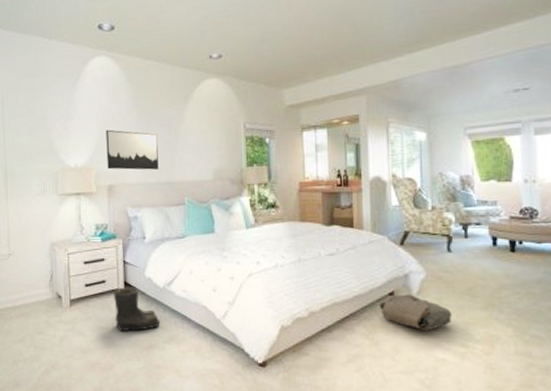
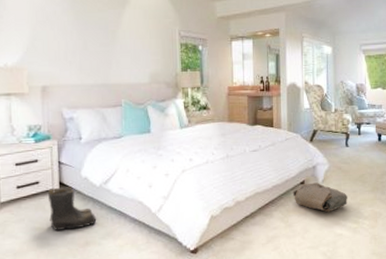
wall art: present [106,129,159,170] -> none [39,30,95,72]

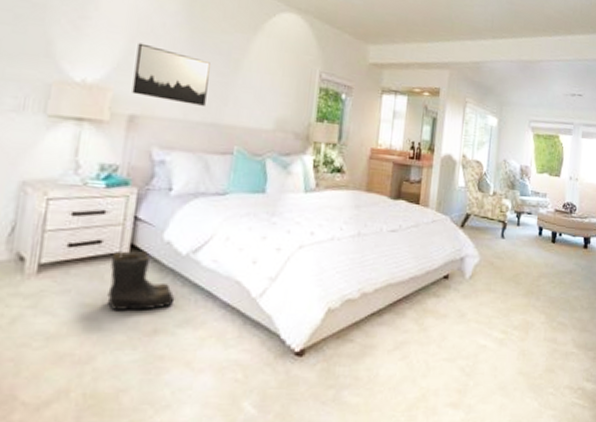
wall art: none [39,30,95,72] -> present [132,42,210,106]
bag: present [292,182,347,212] -> none [432,278,497,317]

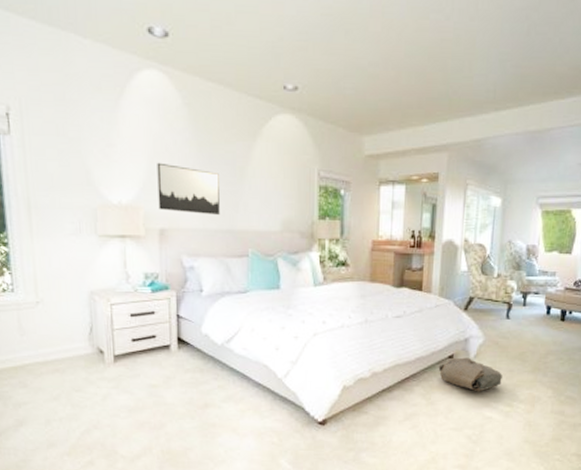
boots: present [107,251,175,310] -> none [165,343,217,389]
bag: none [432,278,497,317] -> present [438,357,502,392]

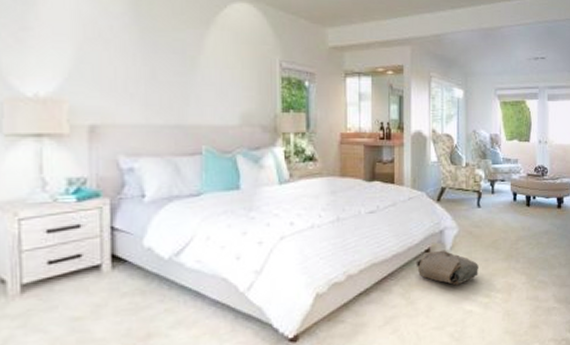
wall art: present [157,162,220,215] -> none [87,49,167,108]

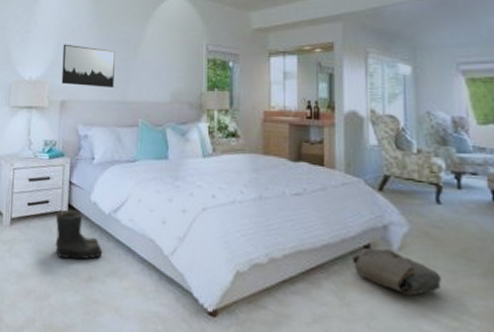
wall art: none [87,49,167,108] -> present [61,44,115,87]
boots: none [95,260,164,320] -> present [55,209,103,260]

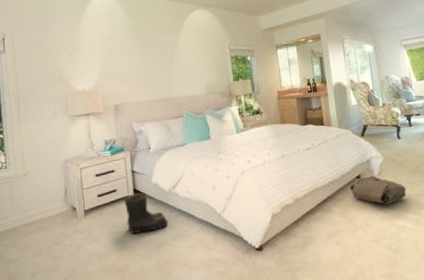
wall art: present [61,44,115,87] -> none [109,56,158,91]

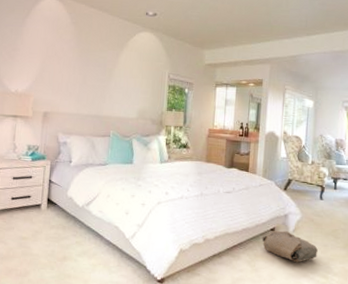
boots: present [124,192,168,234] -> none [35,203,76,244]

